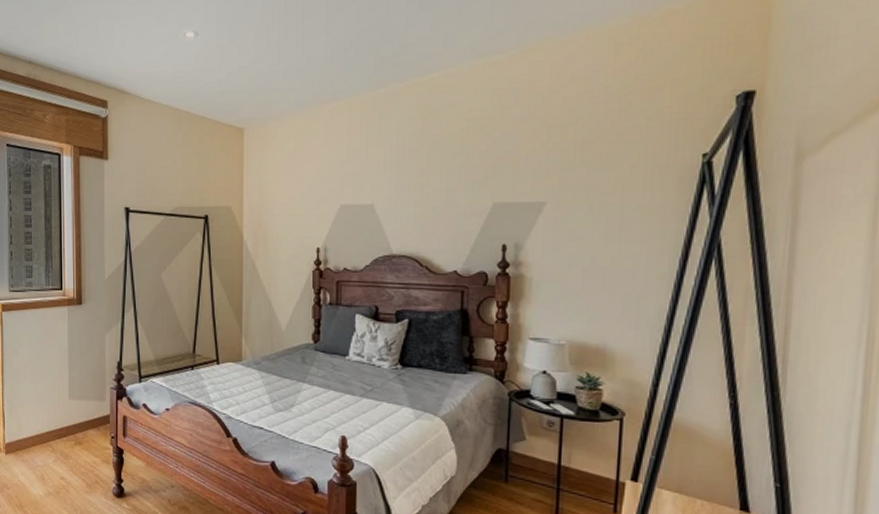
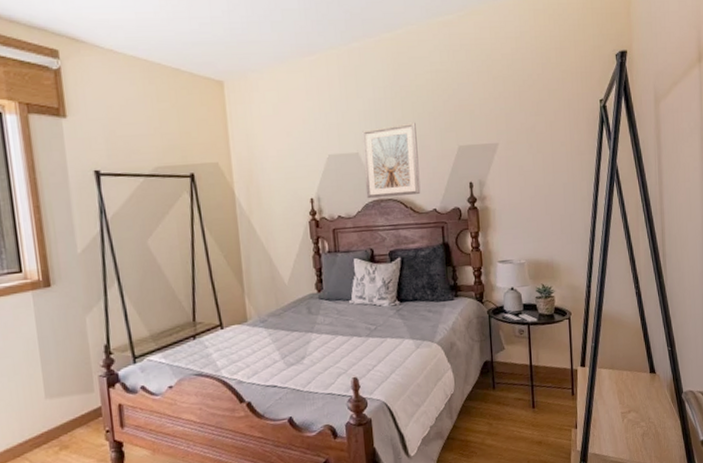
picture frame: none [377,174,443,254] -> present [362,122,421,198]

